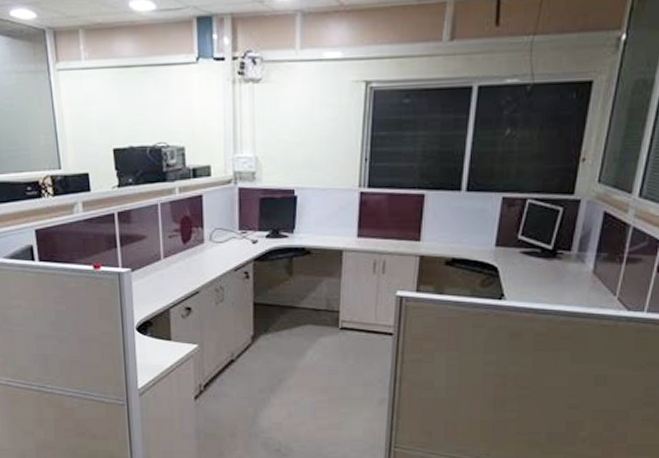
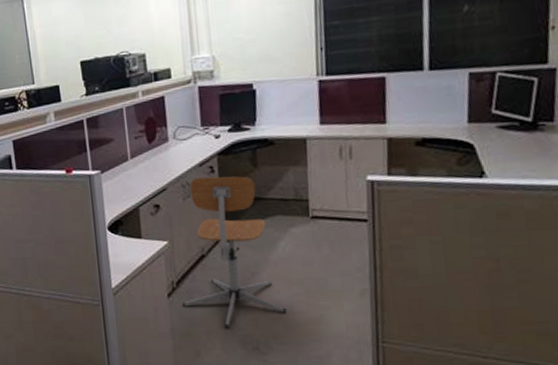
office chair: none [209,282,309,431] -> present [183,176,287,329]

